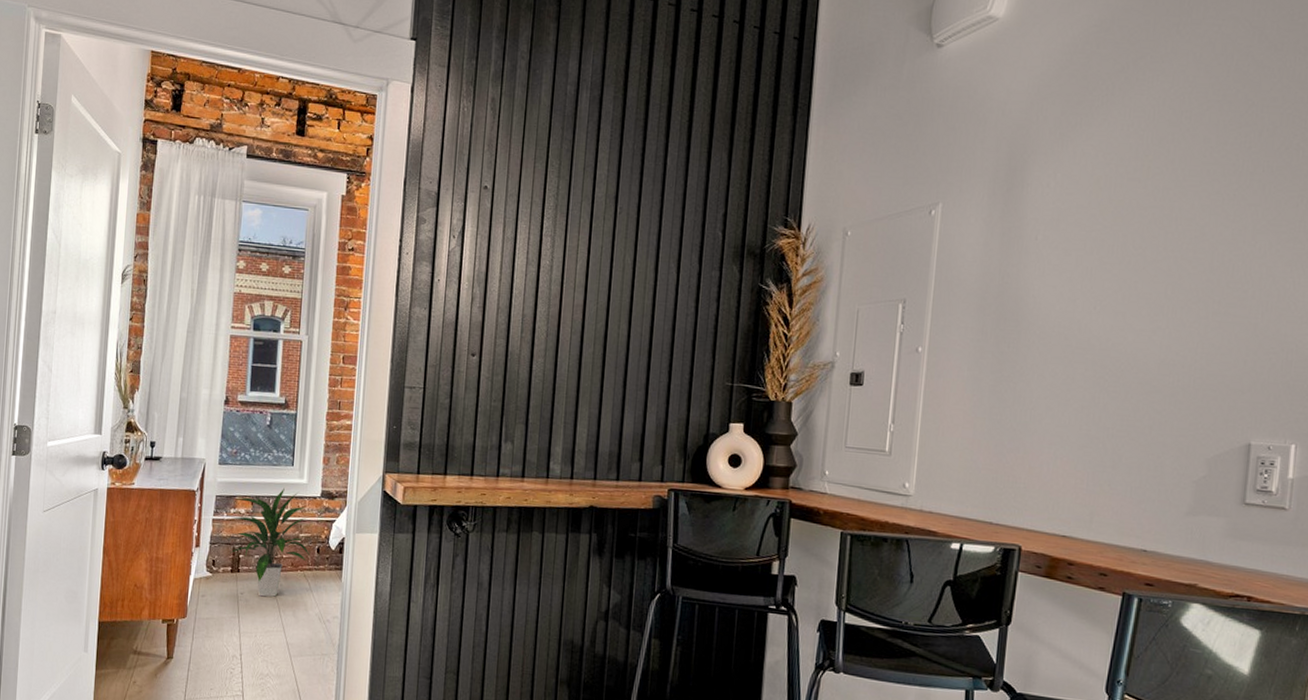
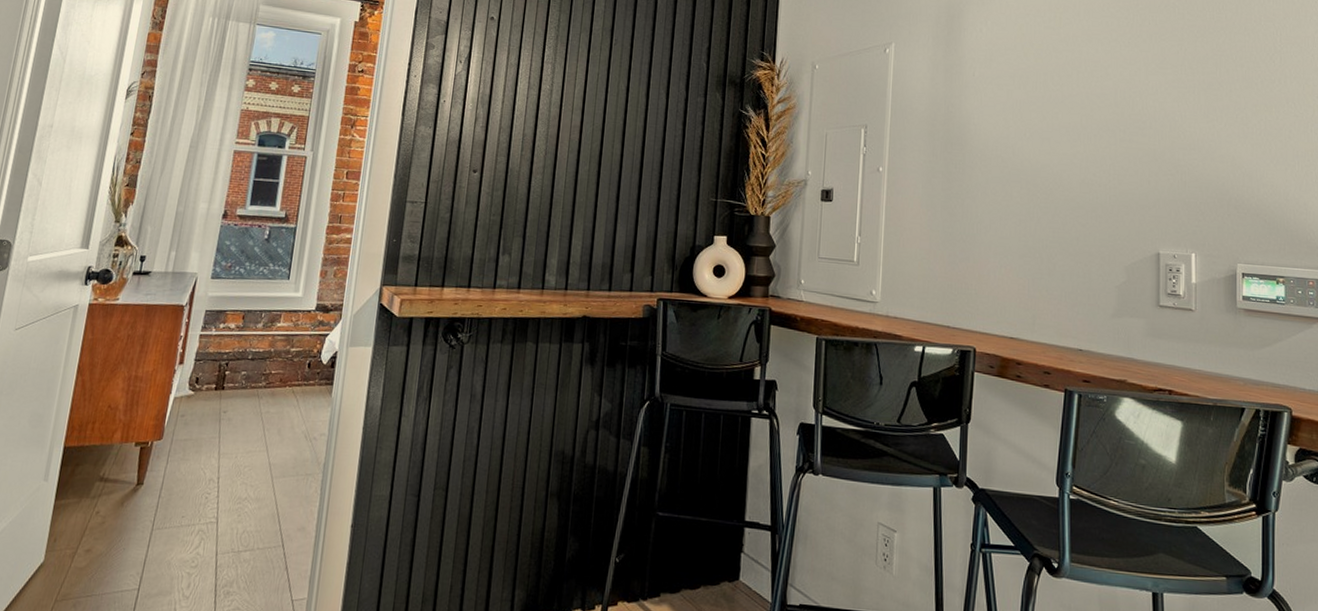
indoor plant: present [230,488,309,597] -> none [215,301,300,415]

